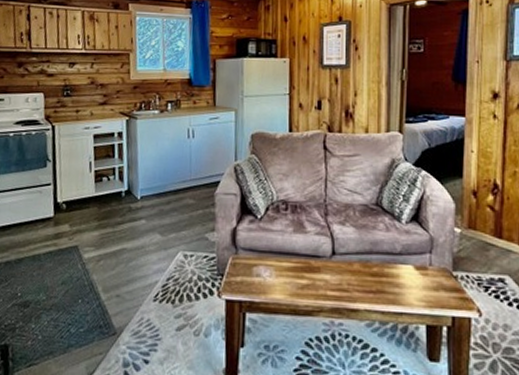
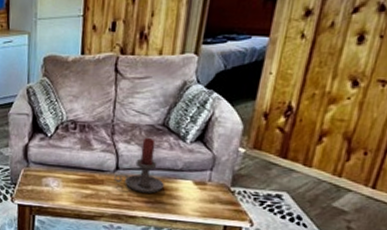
candle holder: none [331,217,384,281] -> present [114,137,164,193]

